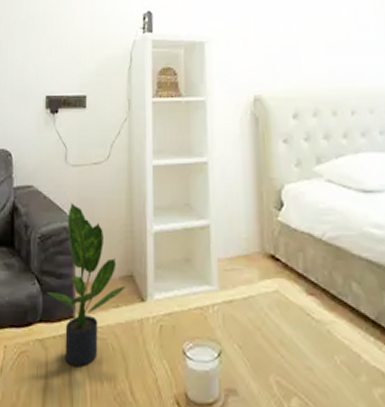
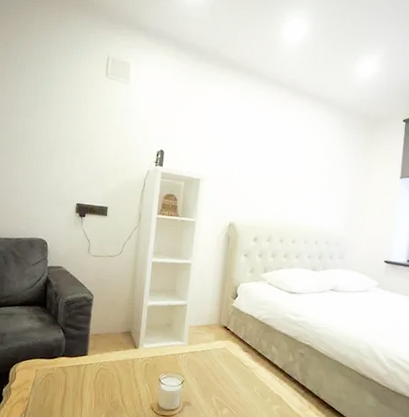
potted plant: present [46,203,126,367] -> none [68,281,125,385]

